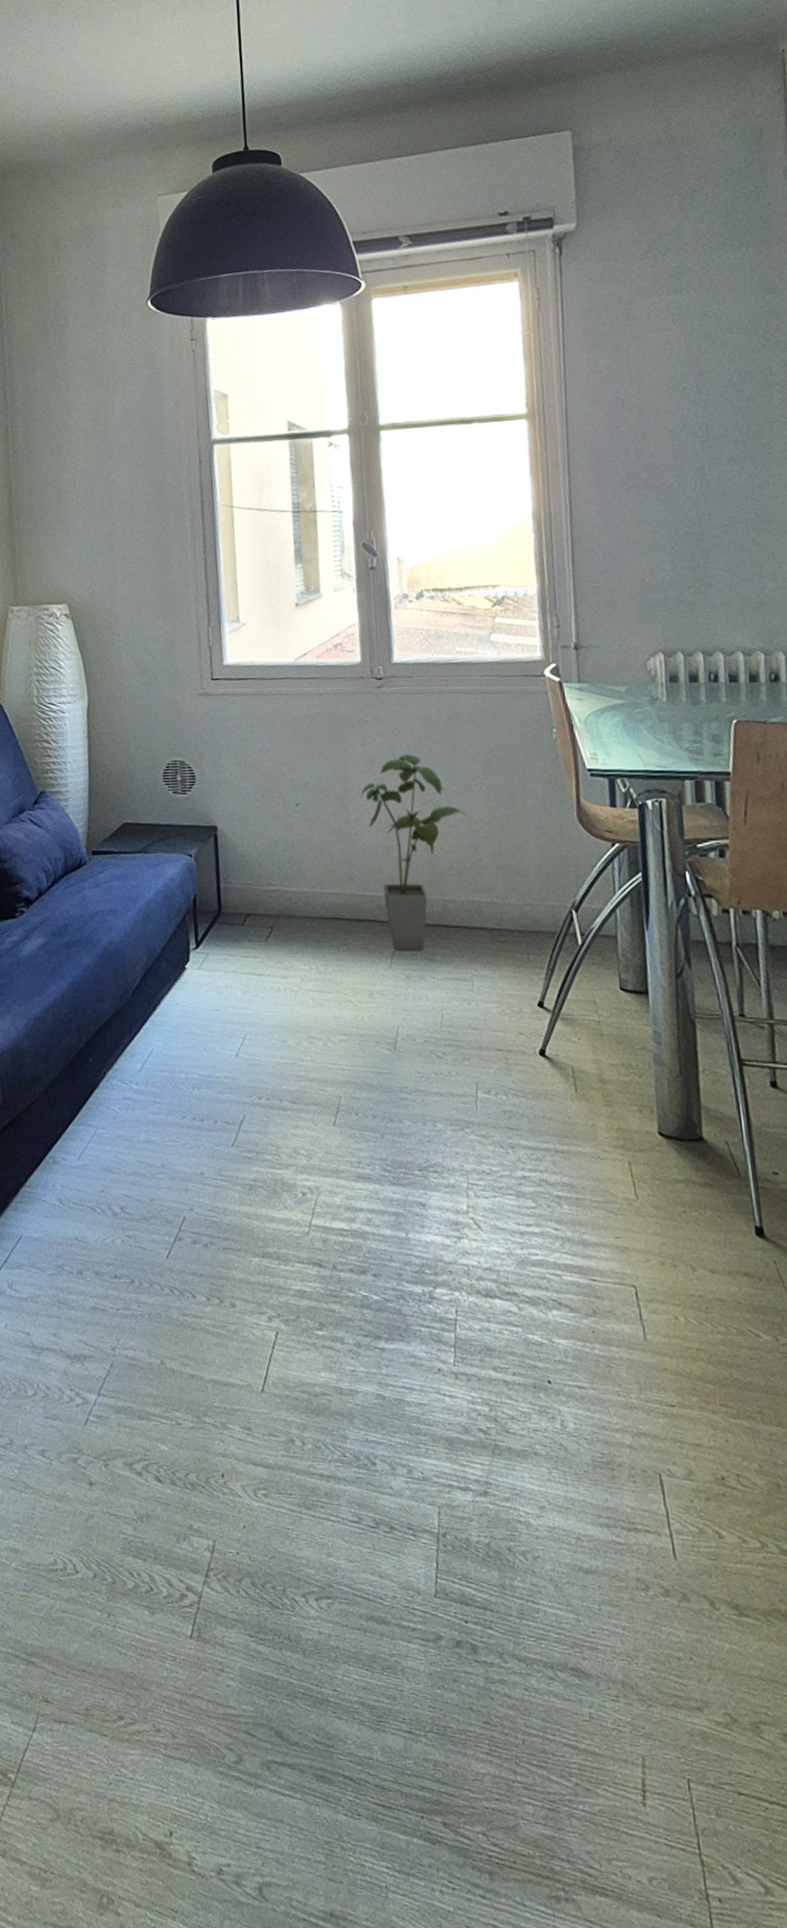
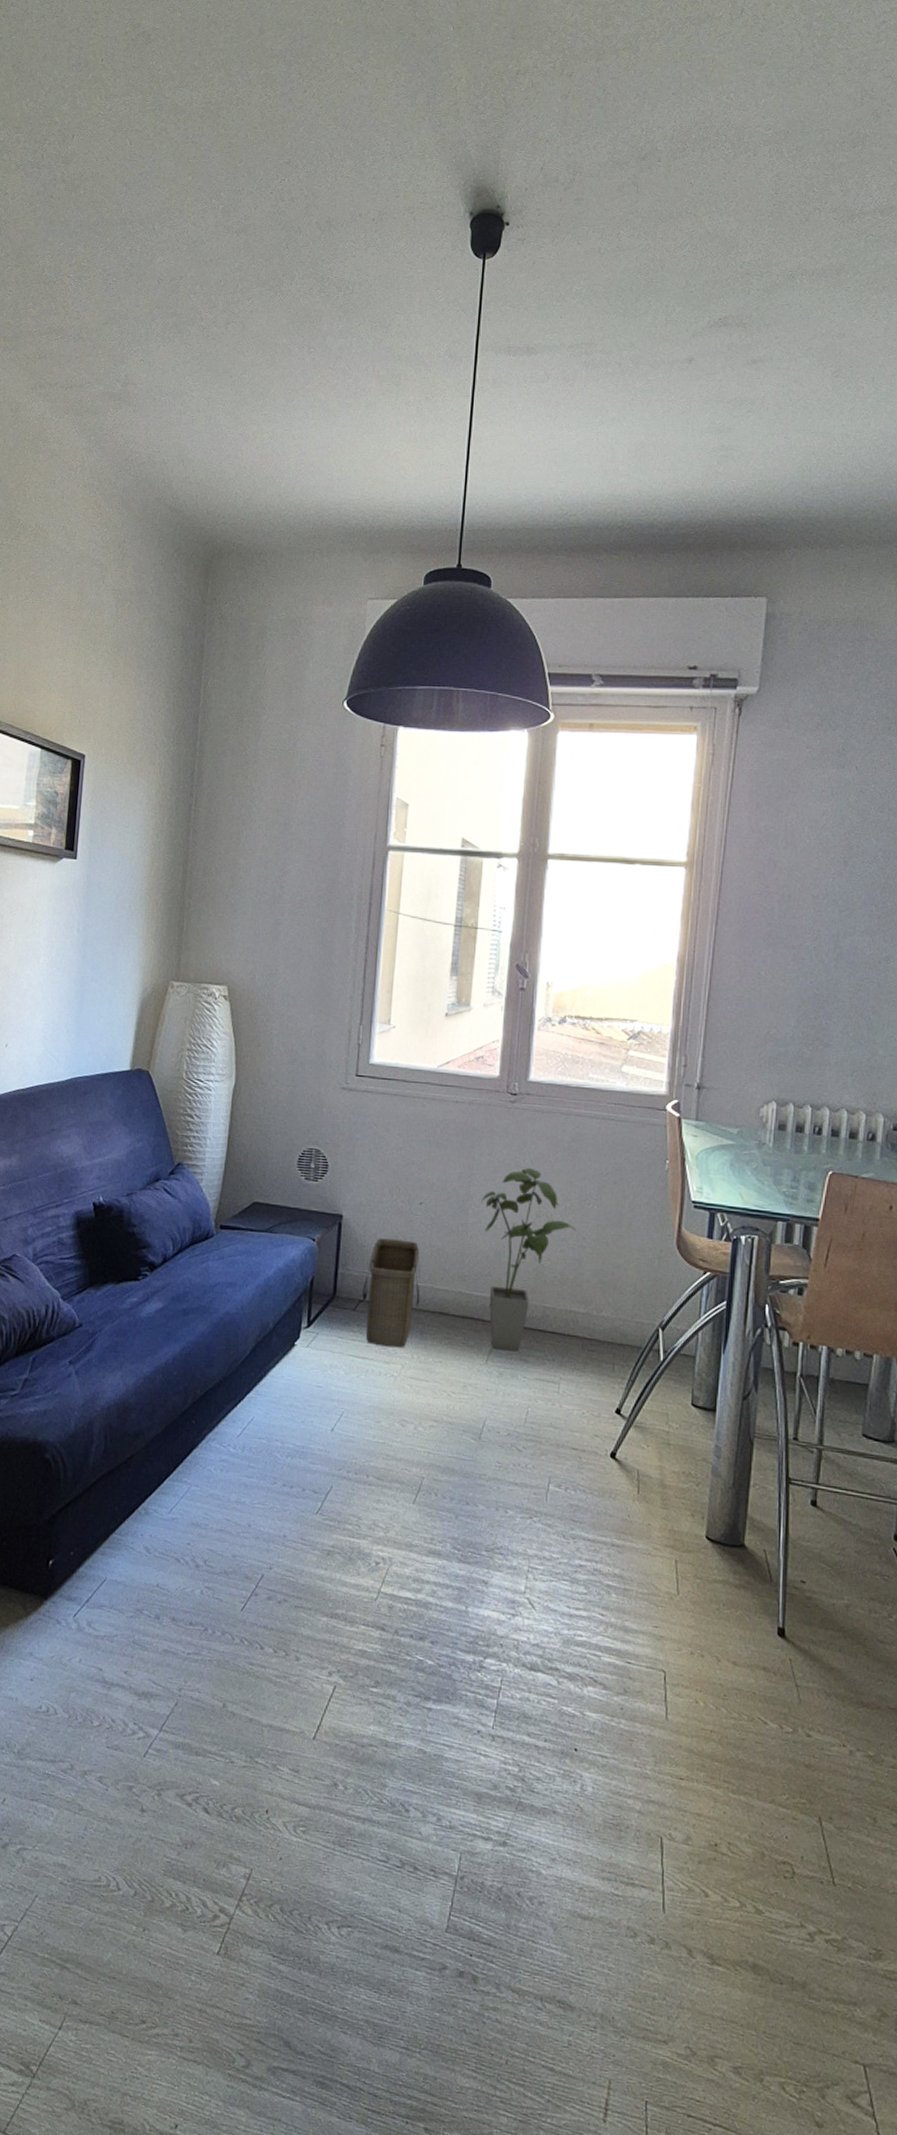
basket: none [248,845,311,960] -> present [362,1238,421,1348]

